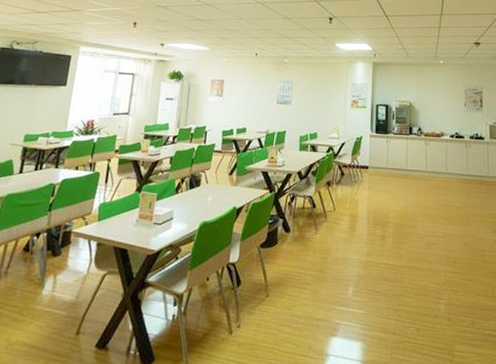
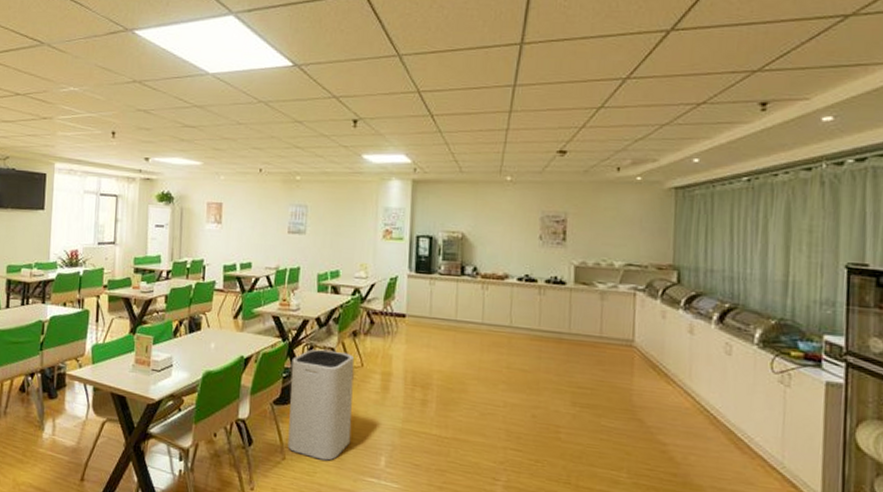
trash can: none [271,198,329,294] -> present [288,349,355,461]

